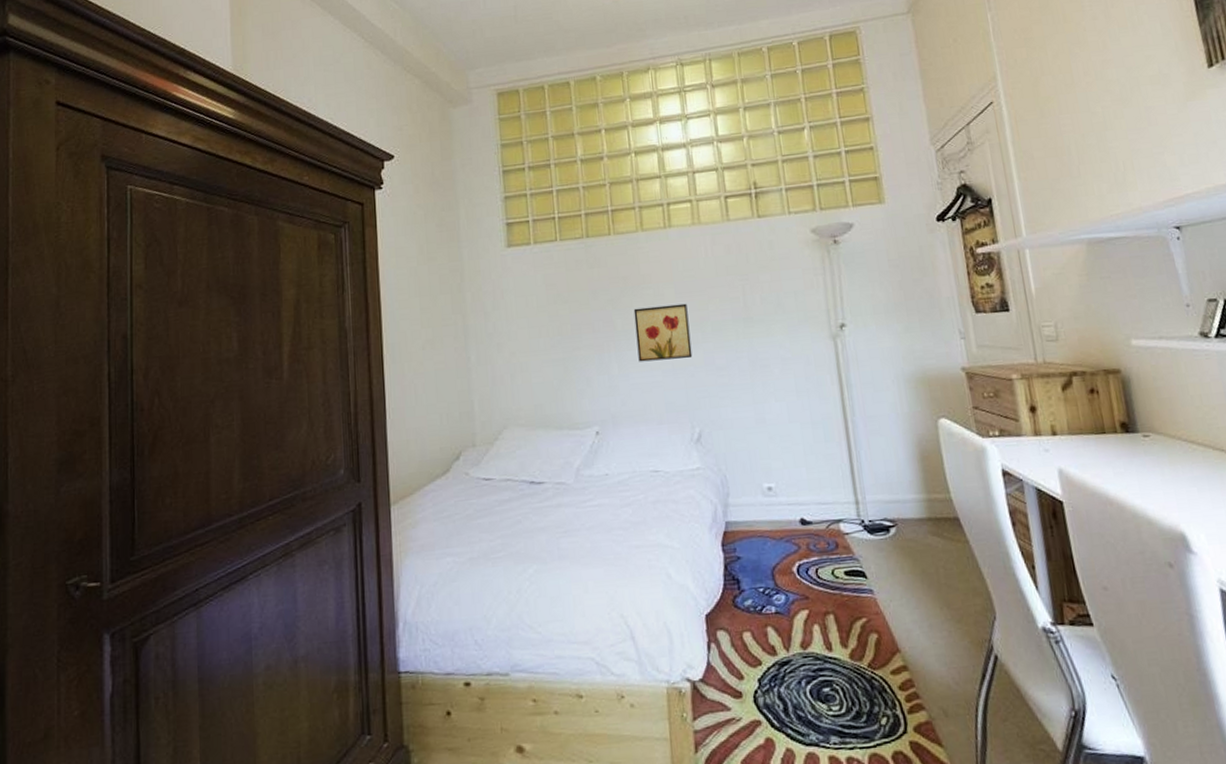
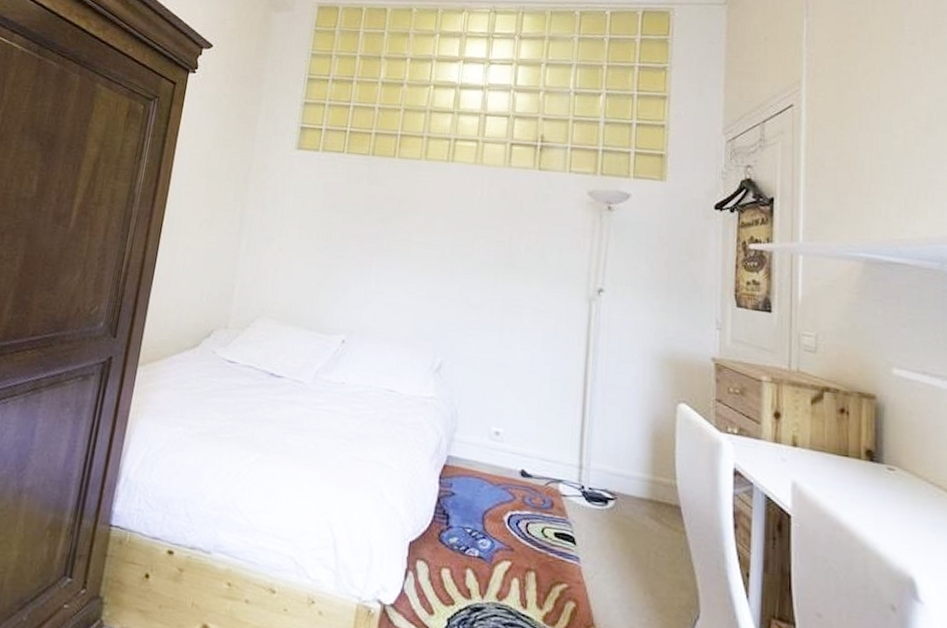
wall art: present [633,303,693,362] -> none [396,231,454,290]

